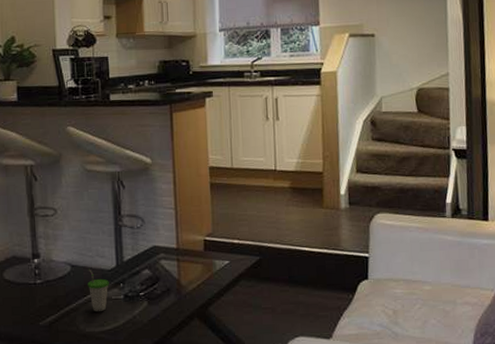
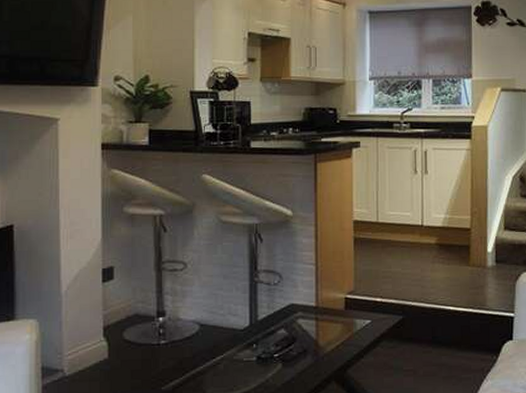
cup: present [87,268,109,312] -> none [217,328,241,376]

